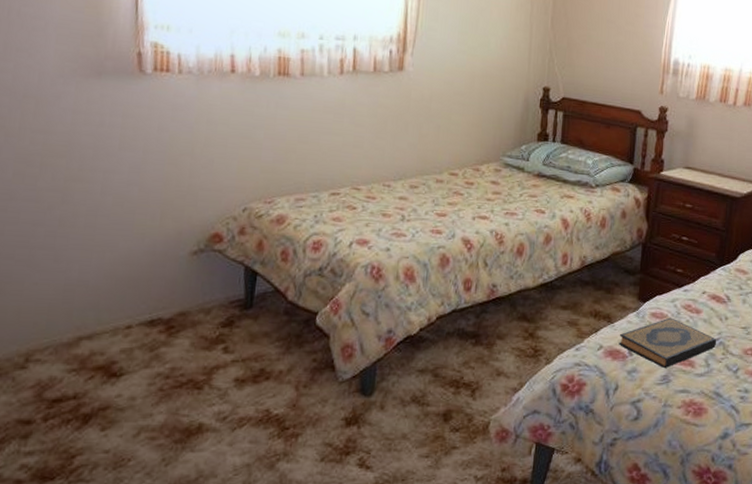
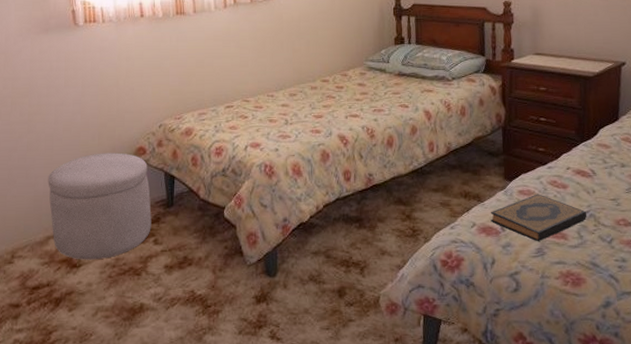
ottoman: none [85,236,224,369] -> present [48,152,152,260]

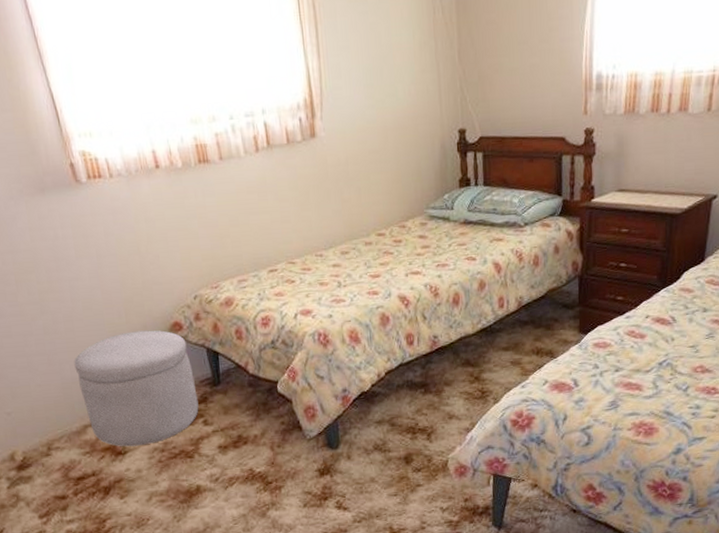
hardback book: present [490,194,587,241] -> none [563,345,664,394]

